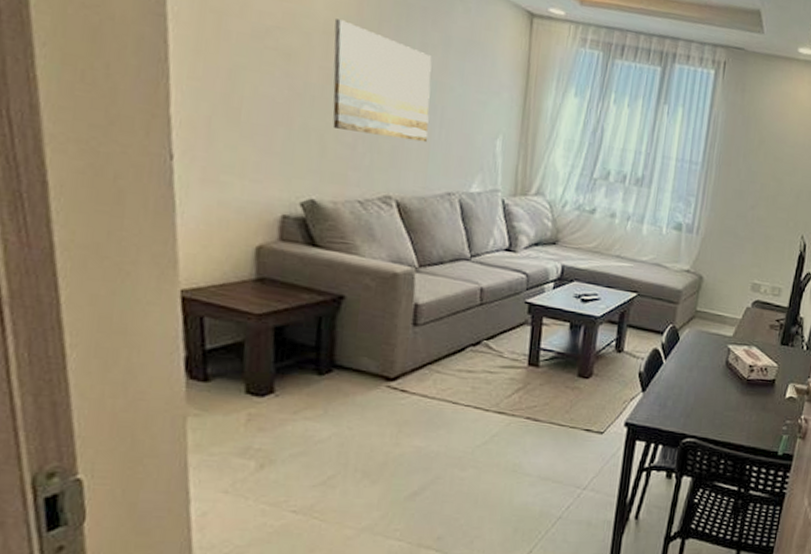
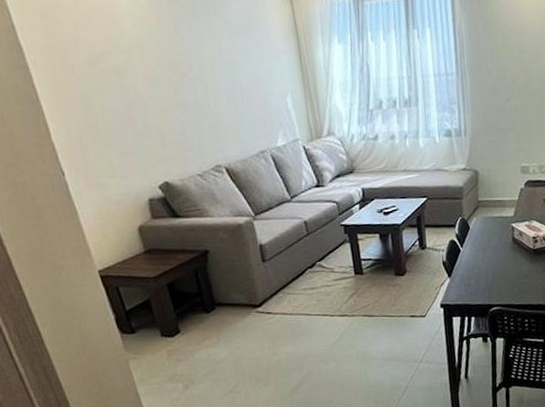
wall art: present [332,19,432,143] -> none [142,32,236,121]

